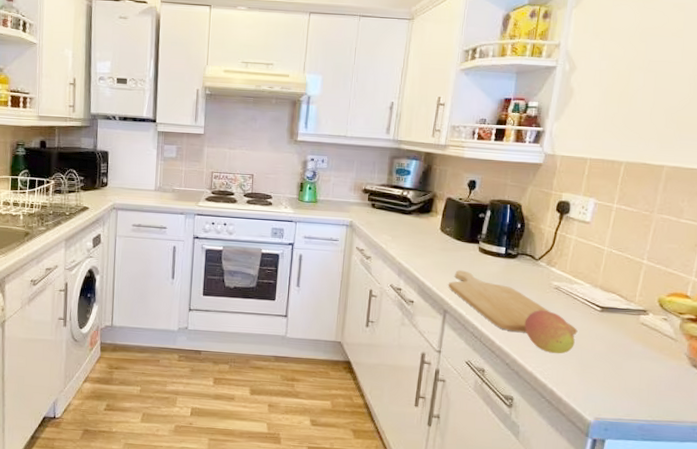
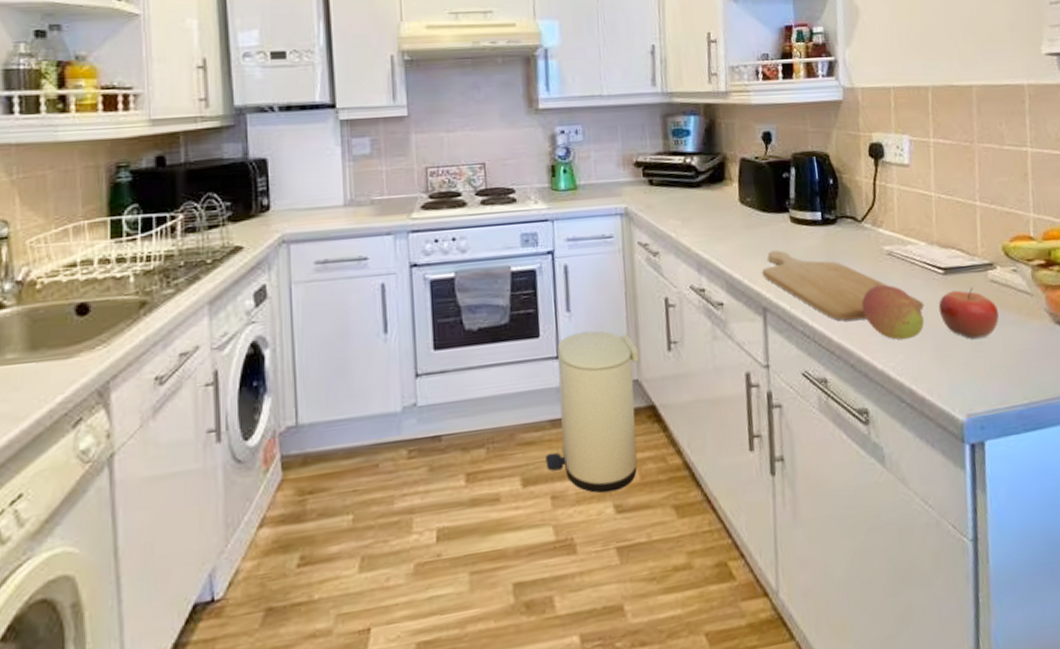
pedal bin: none [268,302,345,411] -> present [545,331,639,493]
fruit: none [589,325,643,365] -> present [938,287,1000,339]

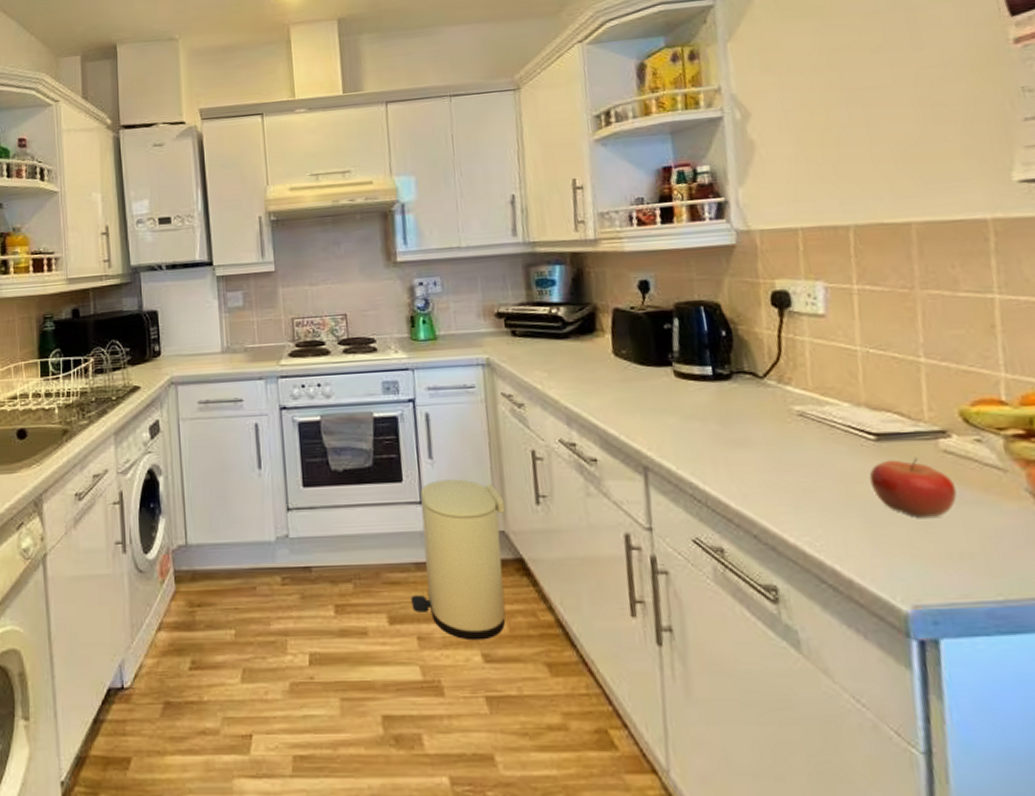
chopping board: present [761,250,924,320] -> none [640,406,850,486]
fruit: present [861,285,924,340] -> none [765,449,850,513]

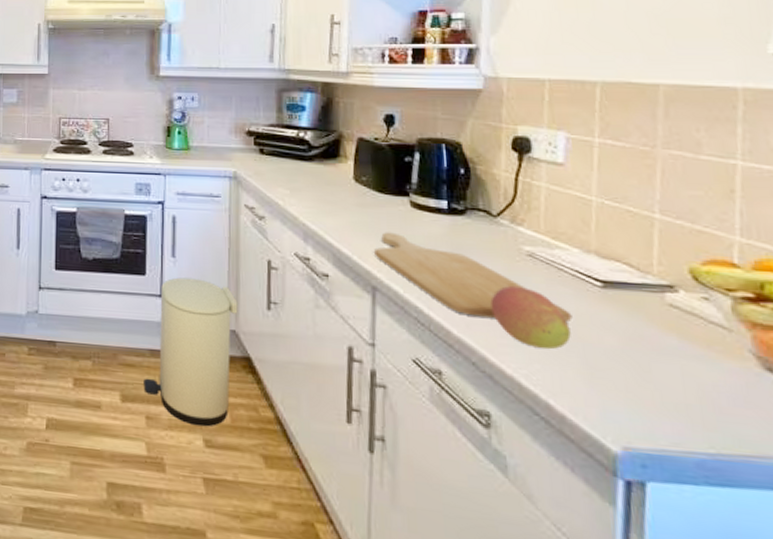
chopping board: none [640,406,850,486] -> present [373,232,572,323]
fruit: none [765,449,850,513] -> present [490,286,571,350]
fruit: present [869,457,957,518] -> none [592,307,679,367]

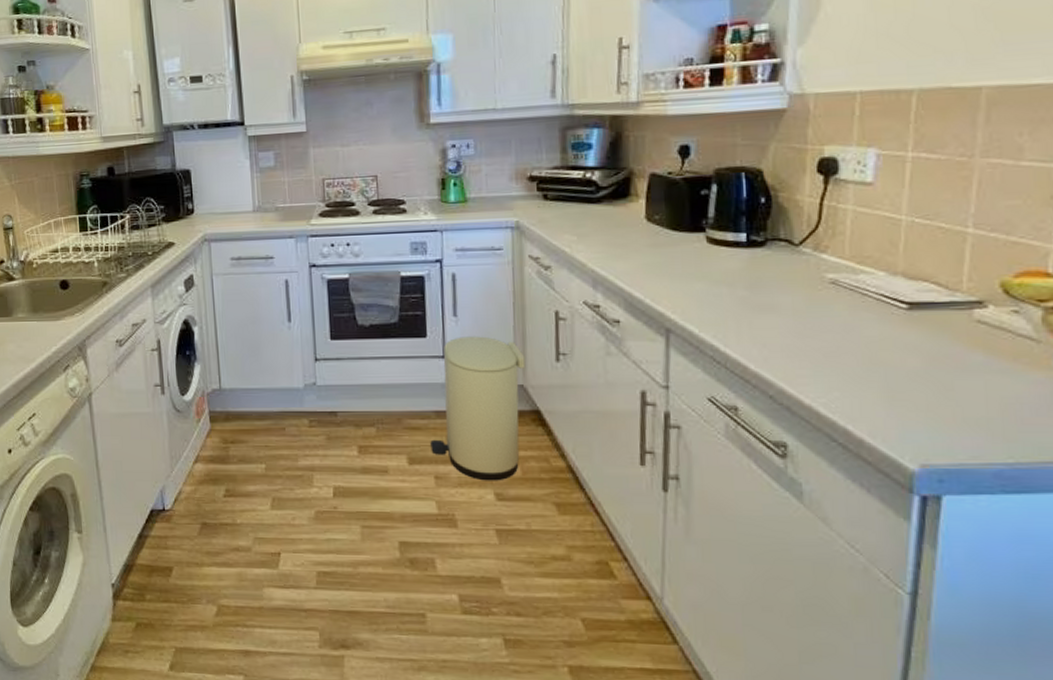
chopping board: present [373,232,572,323] -> none [666,271,875,350]
fruit: present [490,286,571,350] -> none [790,316,873,377]

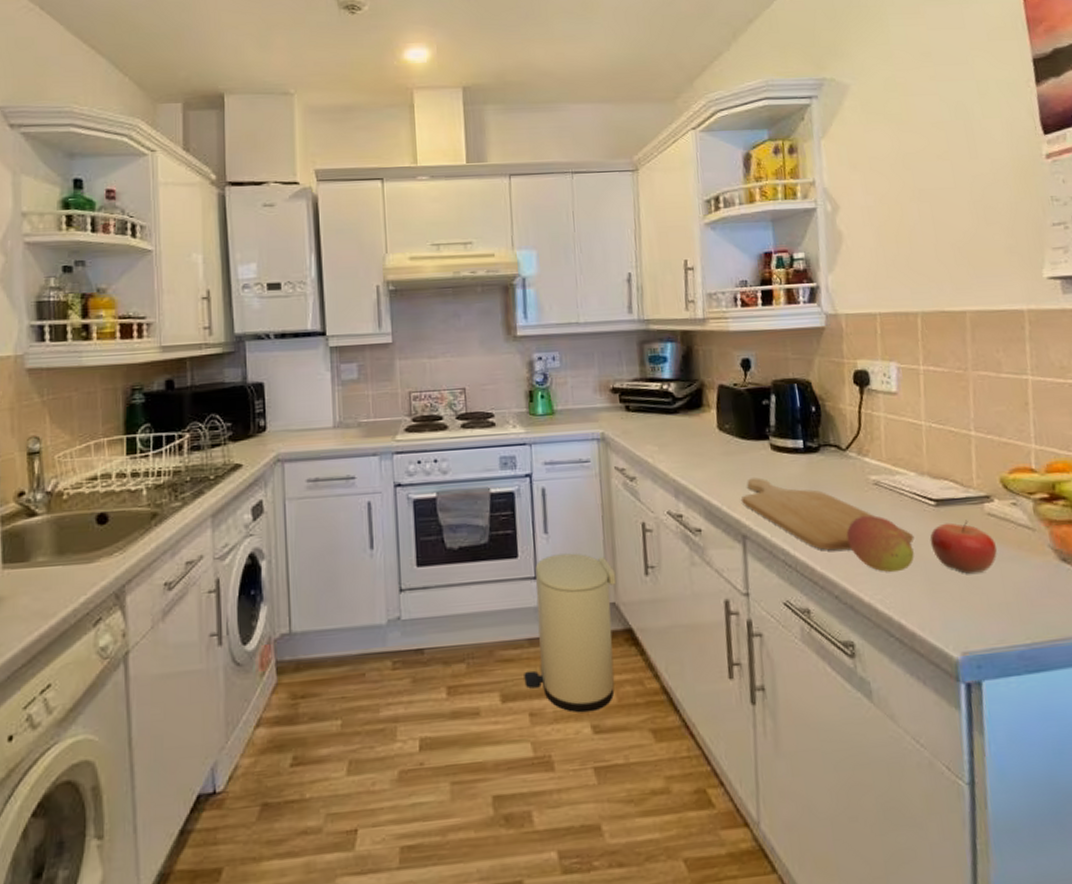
chopping board: none [666,271,875,350] -> present [740,477,914,551]
fruit: none [790,316,873,377] -> present [846,515,915,573]
fruit: none [895,326,985,384] -> present [929,520,998,574]

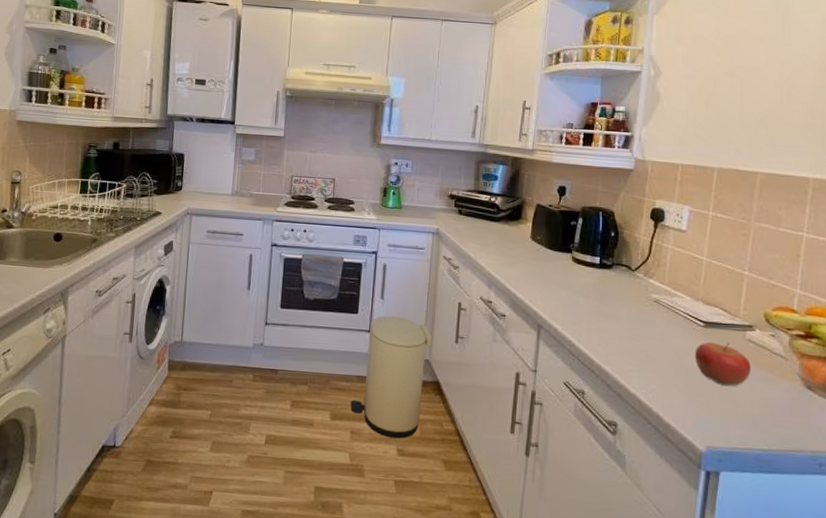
chopping board: present [740,477,914,551] -> none [541,281,681,354]
fruit: present [846,515,915,573] -> none [624,325,679,374]

